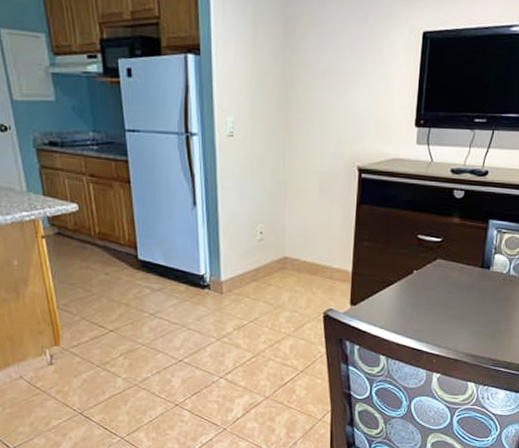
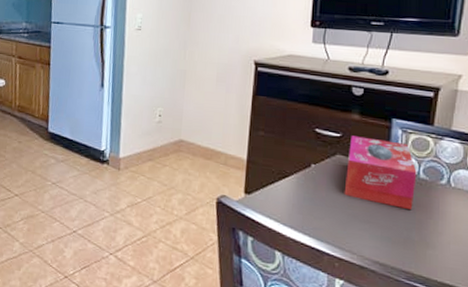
tissue box: none [443,239,508,305] -> present [344,135,417,211]

